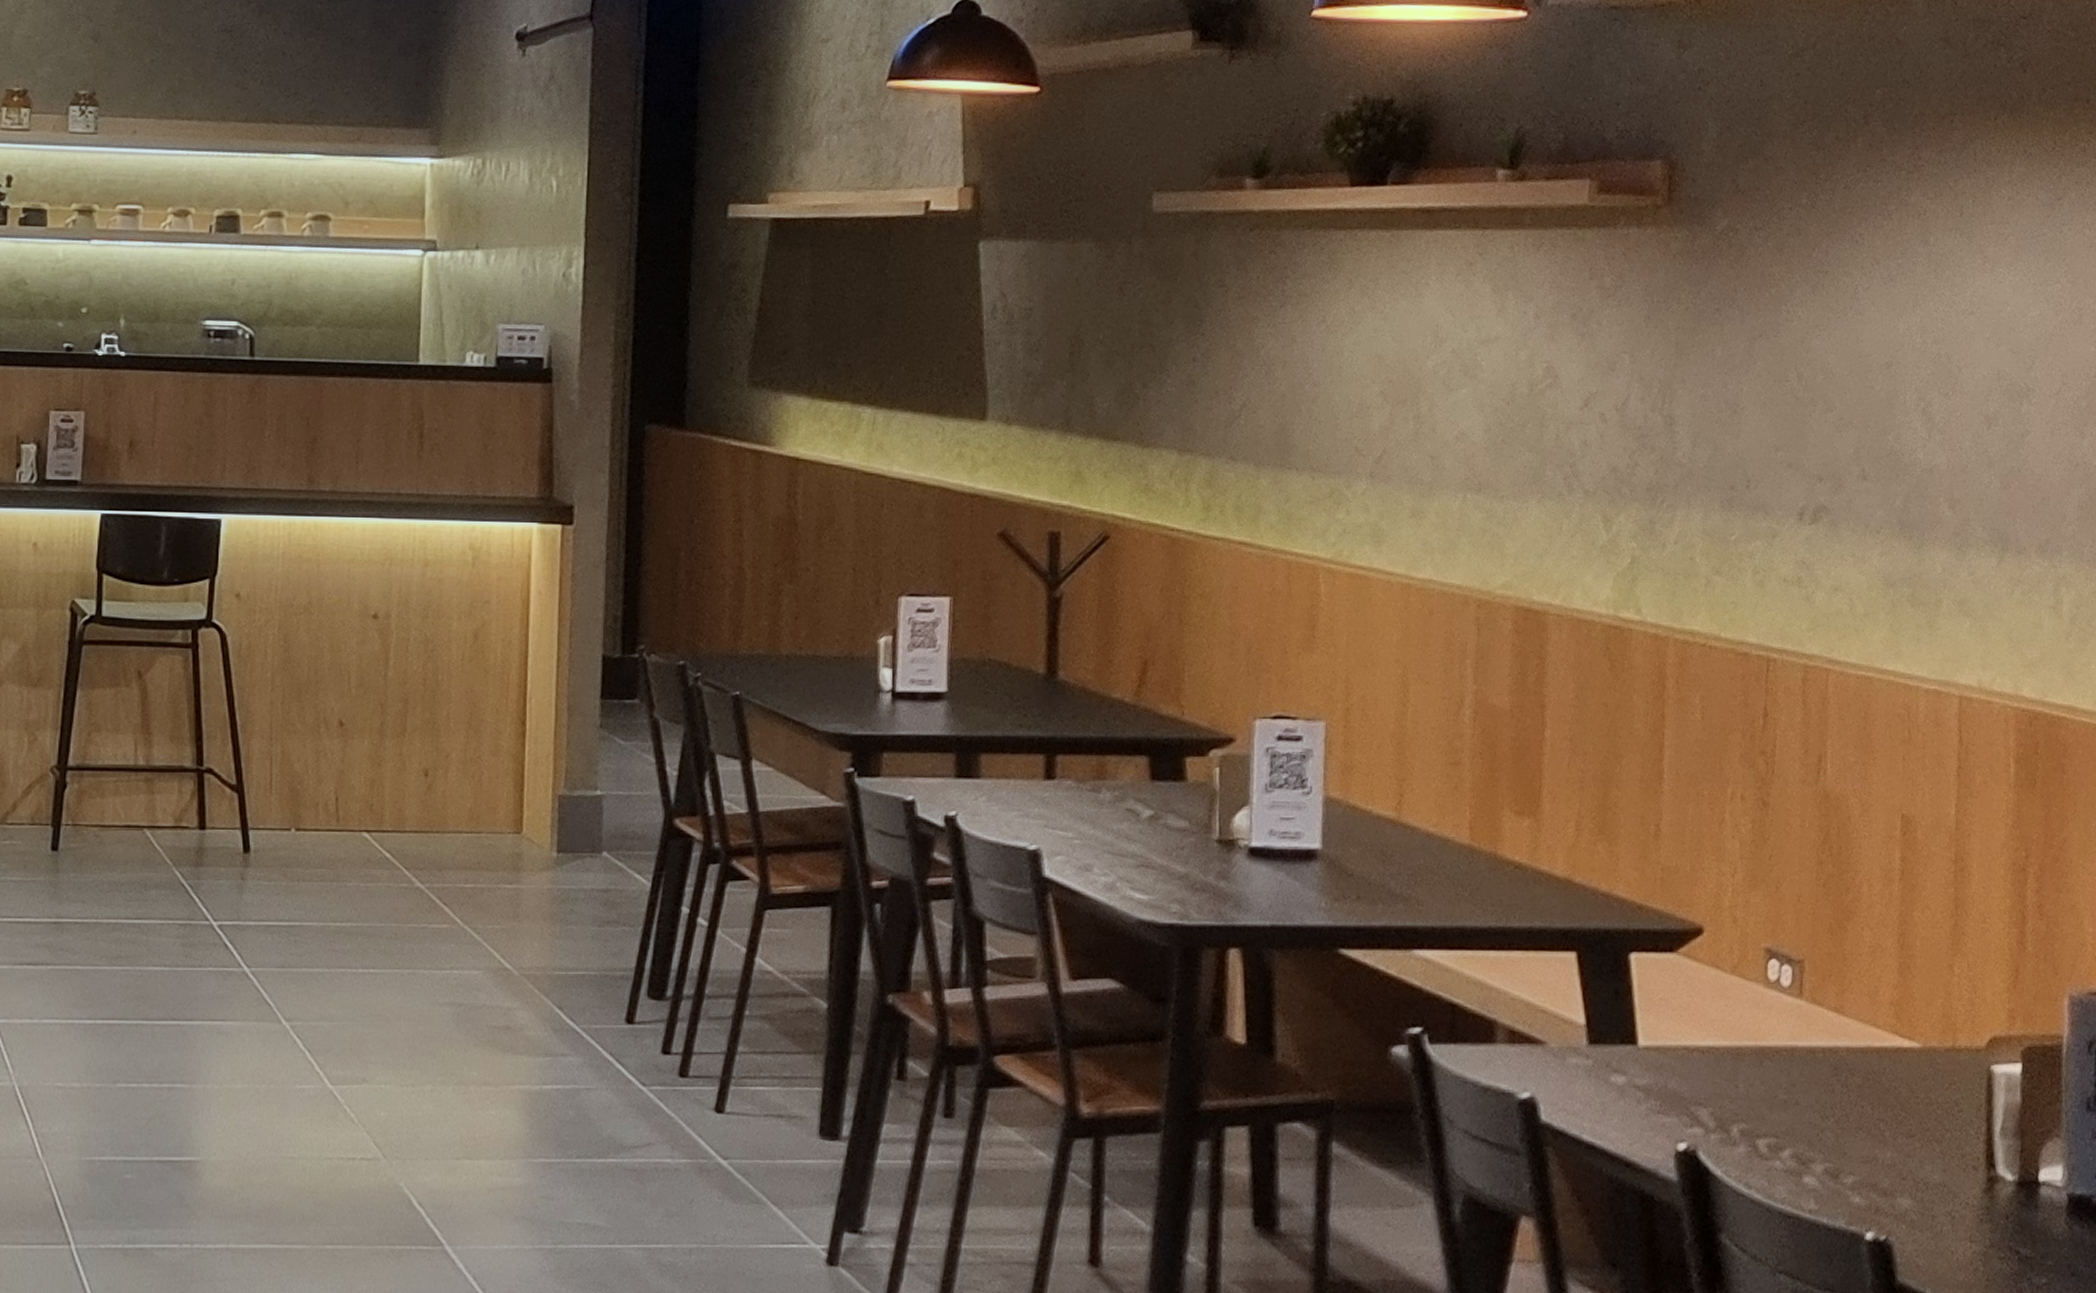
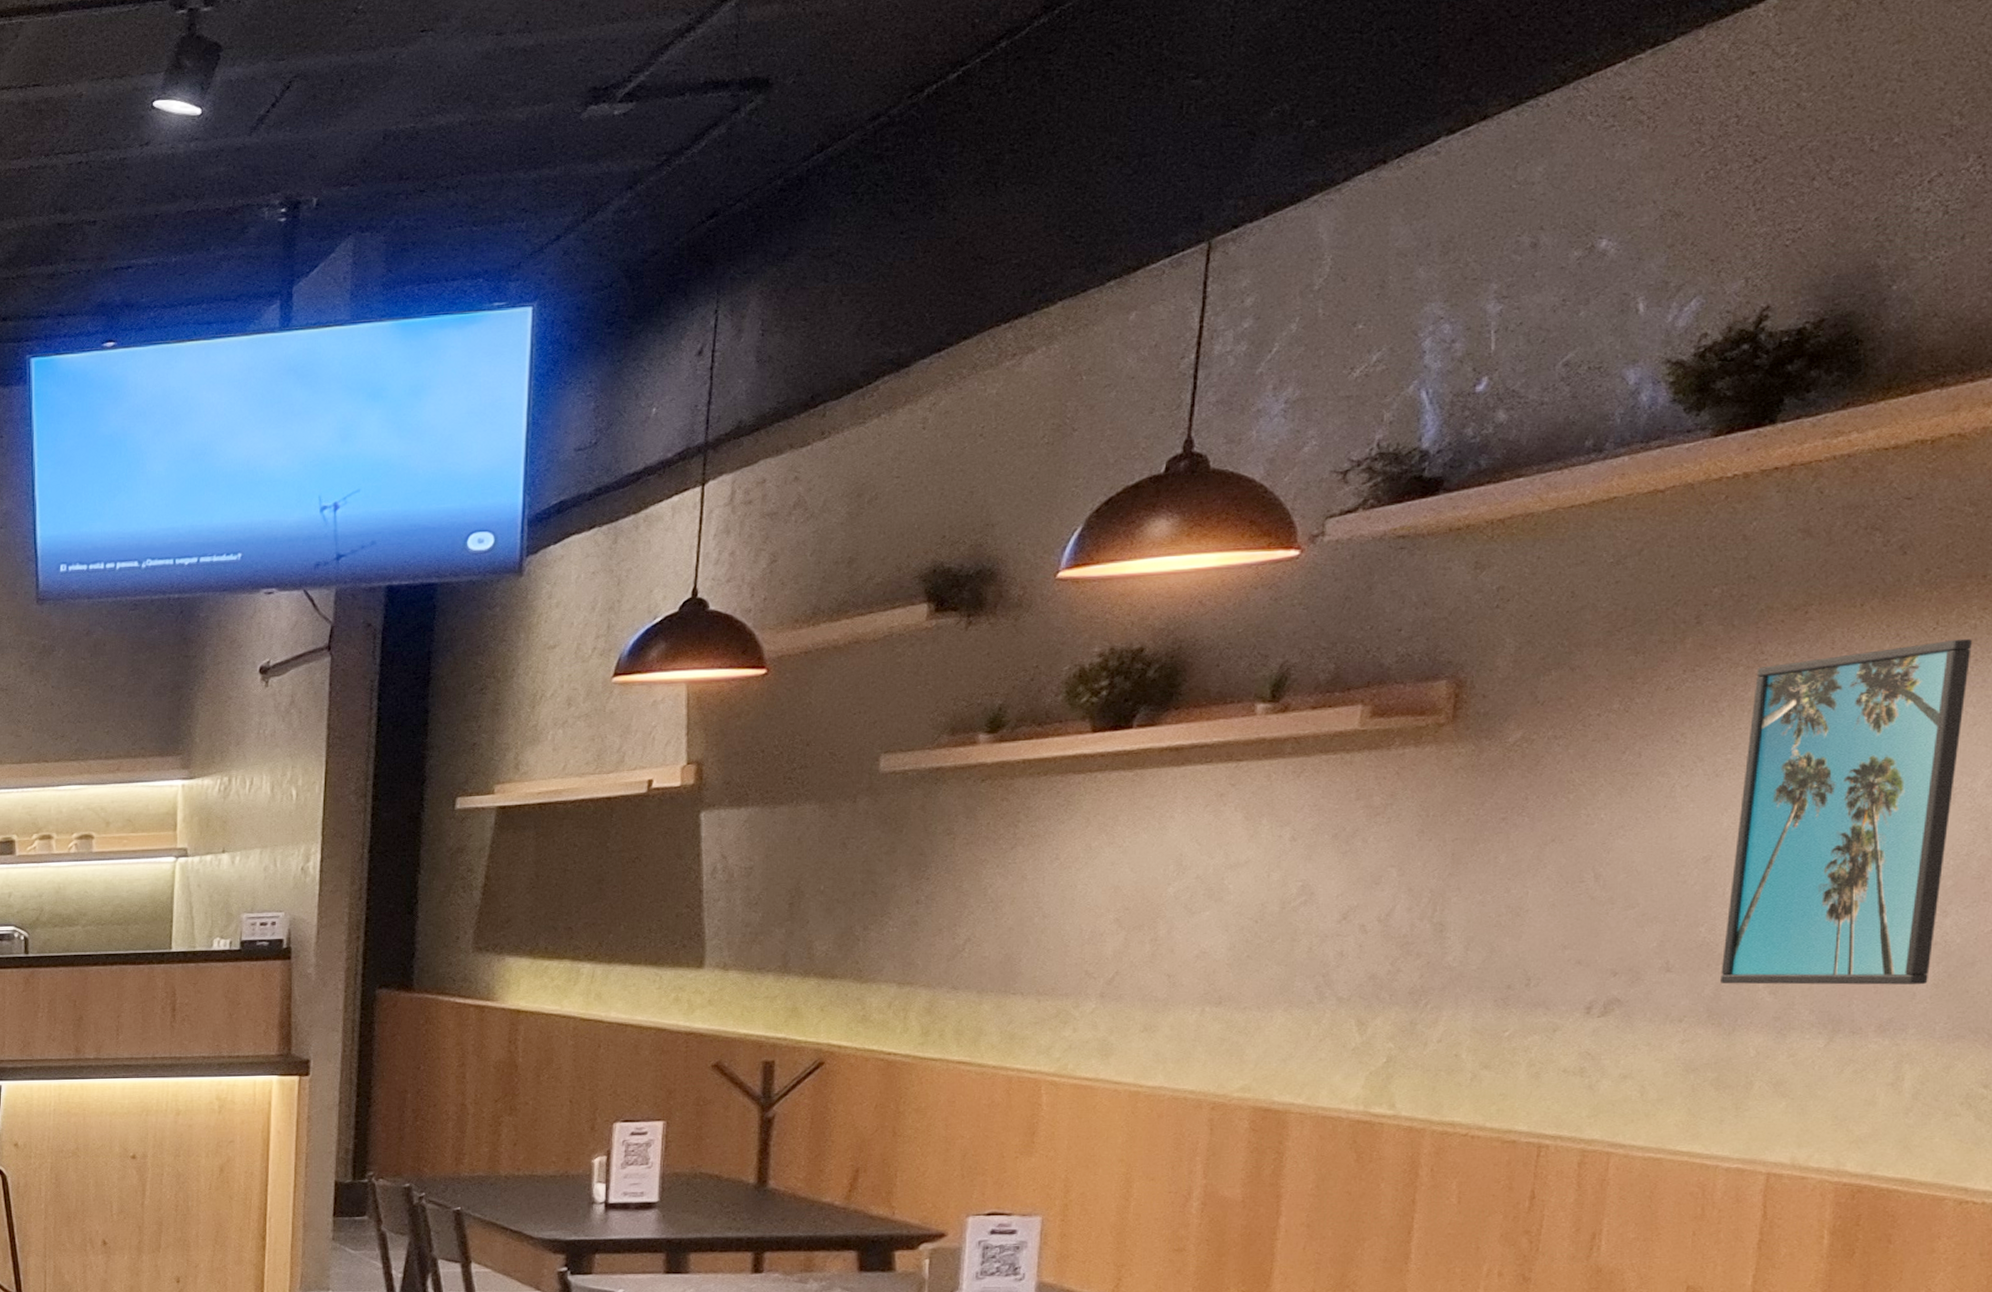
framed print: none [1908,160,2084,507] -> present [1721,638,1972,985]

